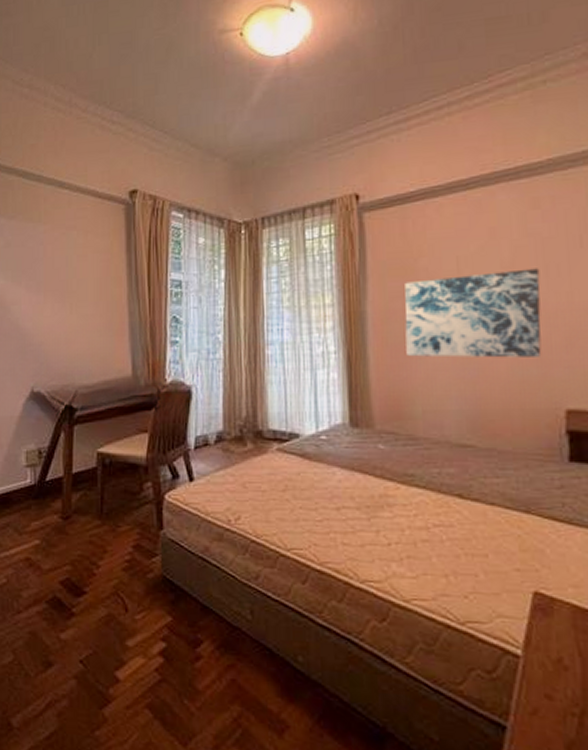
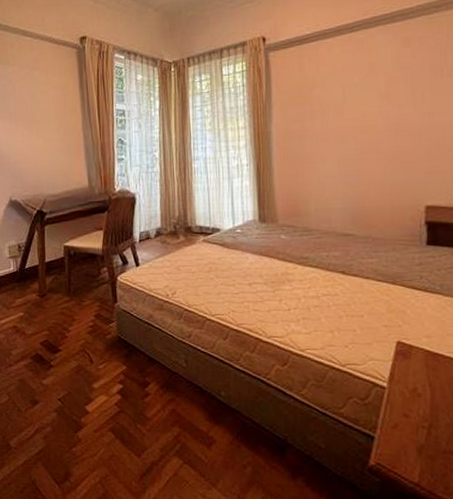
wall art: present [404,268,542,358] -> none [301,95,409,168]

